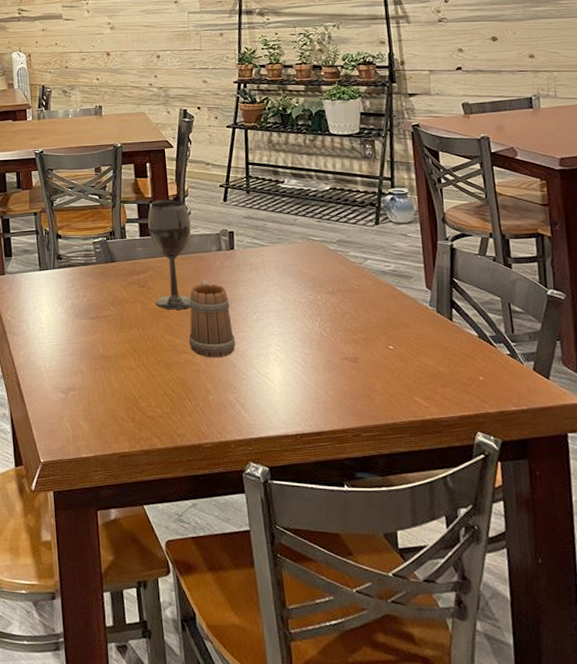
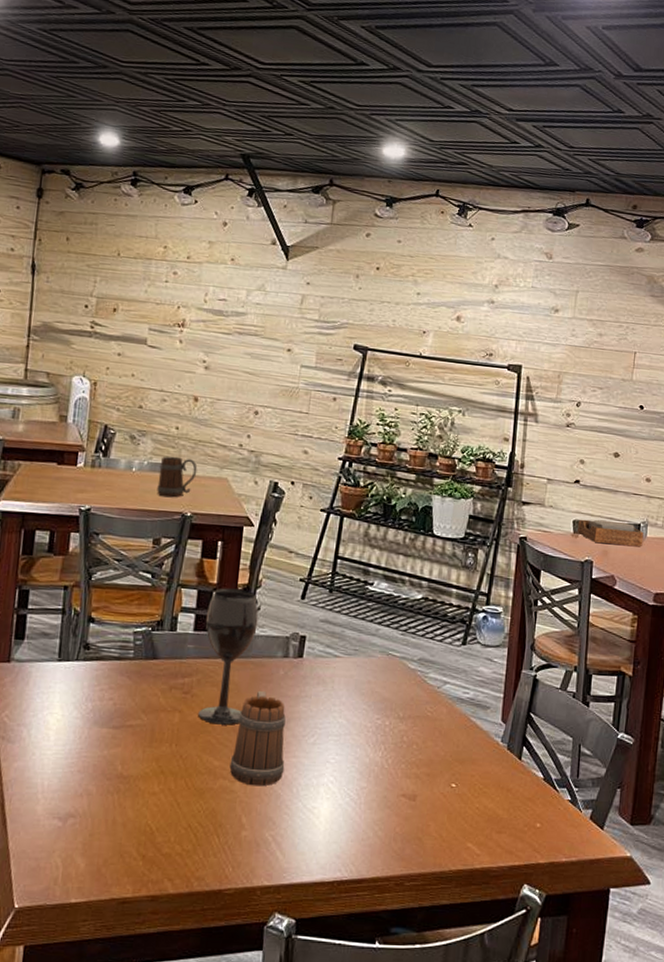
beer mug: none [89,101,120,134] -> present [157,456,198,497]
napkin holder: none [467,98,538,121] -> present [577,519,644,547]

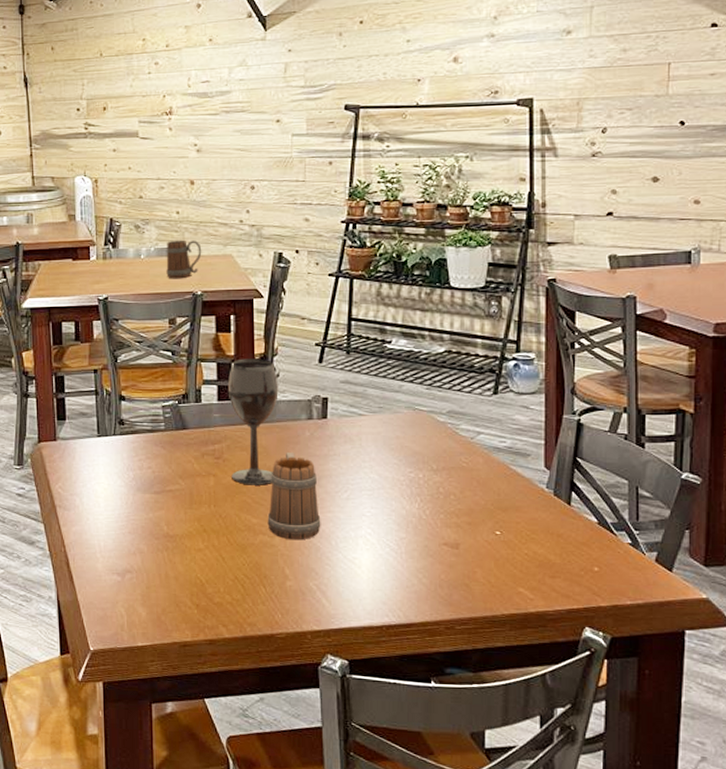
napkin holder: present [577,519,644,547] -> none [615,251,696,277]

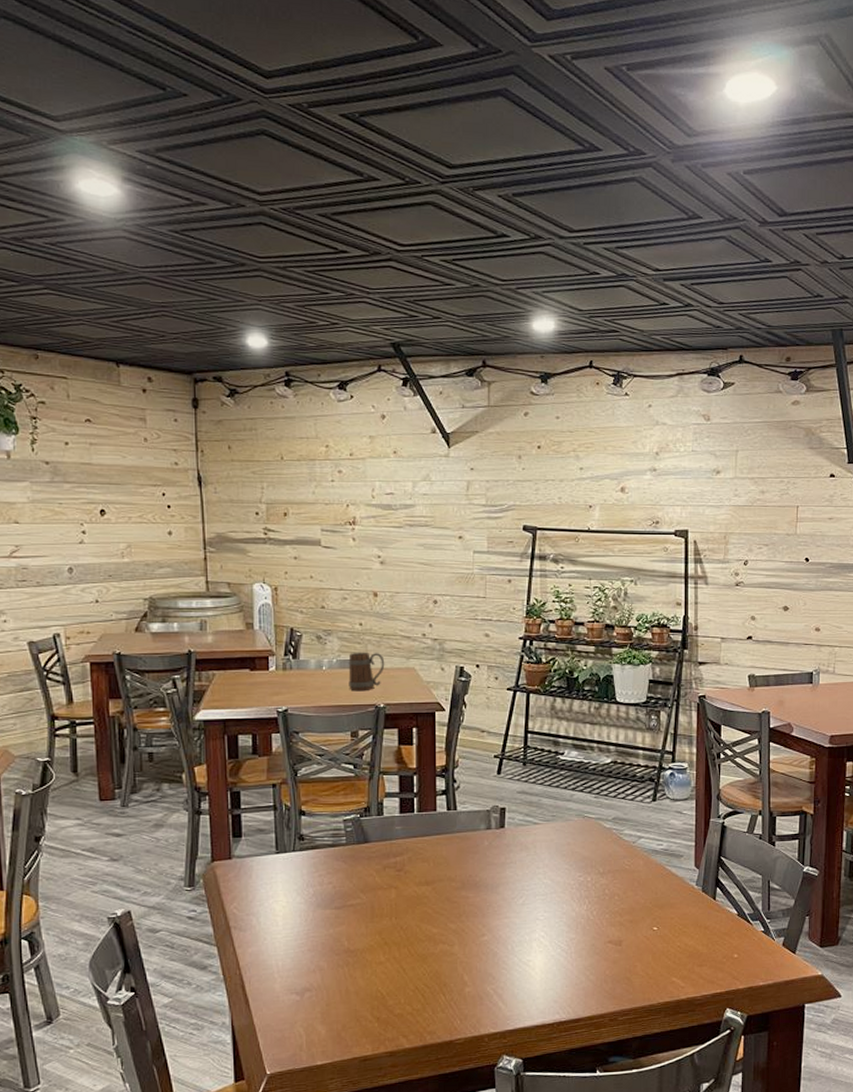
wine glass: present [227,358,279,485] -> none [409,770,459,896]
beer mug: present [267,453,321,540] -> none [447,862,498,947]

